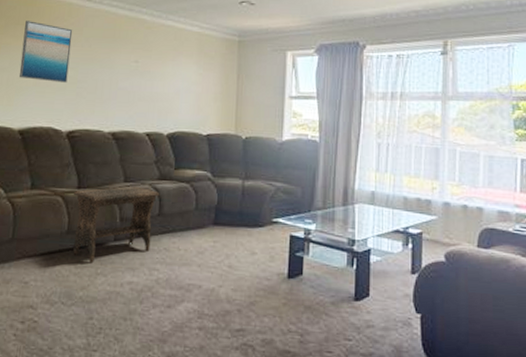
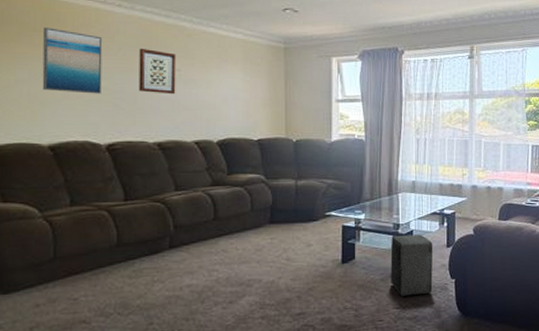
footstool: present [73,186,160,264] -> none [119,194,214,272]
wall art: none [99,40,136,86] -> present [138,48,177,95]
speaker: none [343,252,395,329] -> present [390,234,433,298]

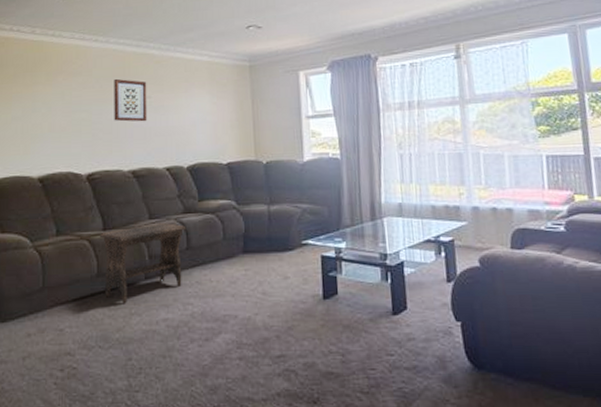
wall art: present [42,27,103,94] -> none [33,67,82,126]
footstool: none [119,194,214,272] -> present [99,222,186,304]
speaker: present [390,234,433,298] -> none [378,266,434,342]

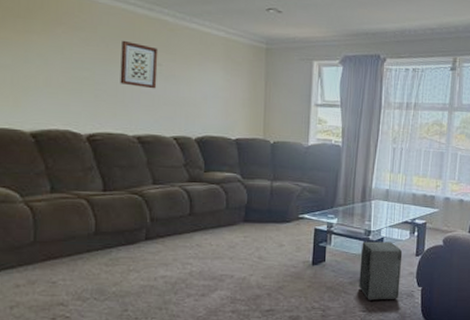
footstool: present [99,222,186,304] -> none [98,188,191,261]
speaker: none [378,266,434,342] -> present [359,241,403,302]

